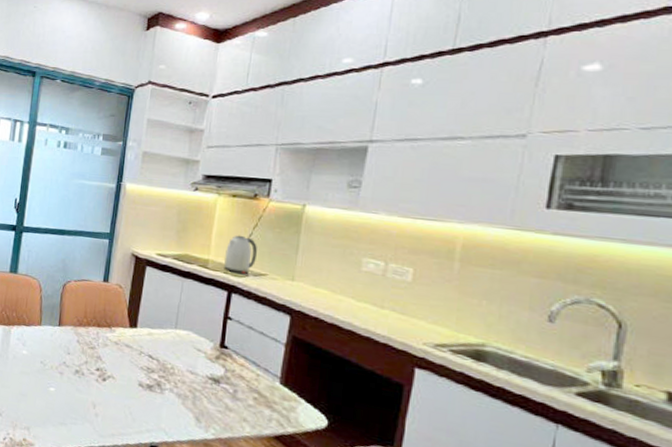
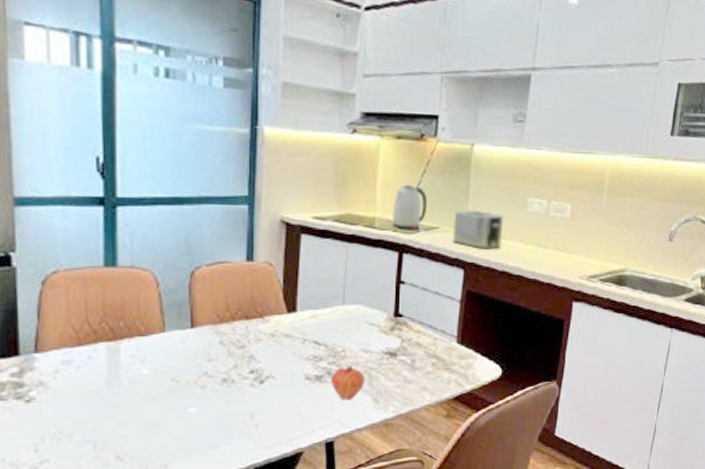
fruit: none [159,381,189,414] -> present [331,364,365,401]
toaster: none [280,261,335,301] -> present [452,210,504,250]

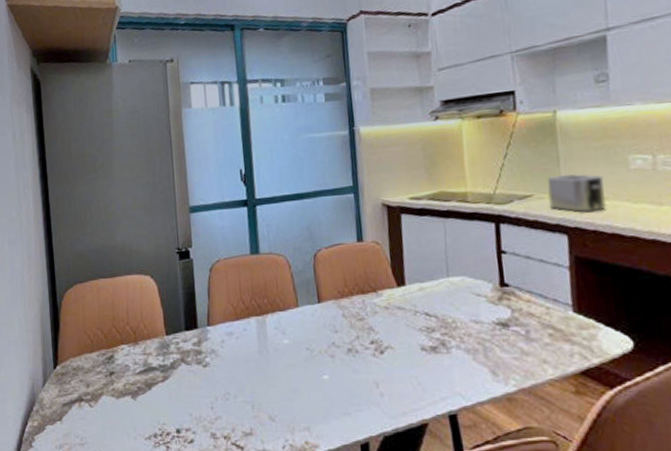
fruit: present [331,364,365,401] -> none [445,335,480,372]
kettle: present [393,184,427,231] -> none [482,158,518,202]

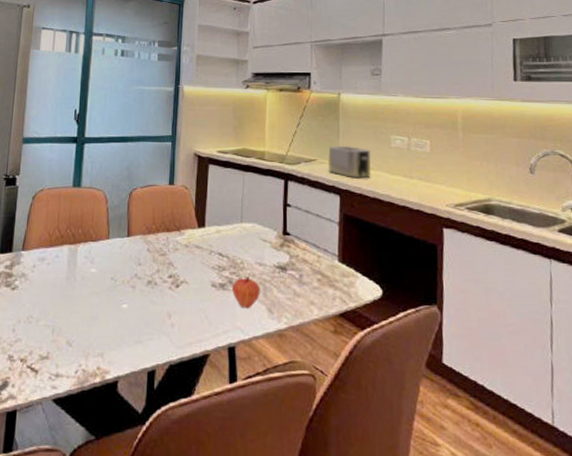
fruit: none [445,335,480,372] -> present [232,275,260,309]

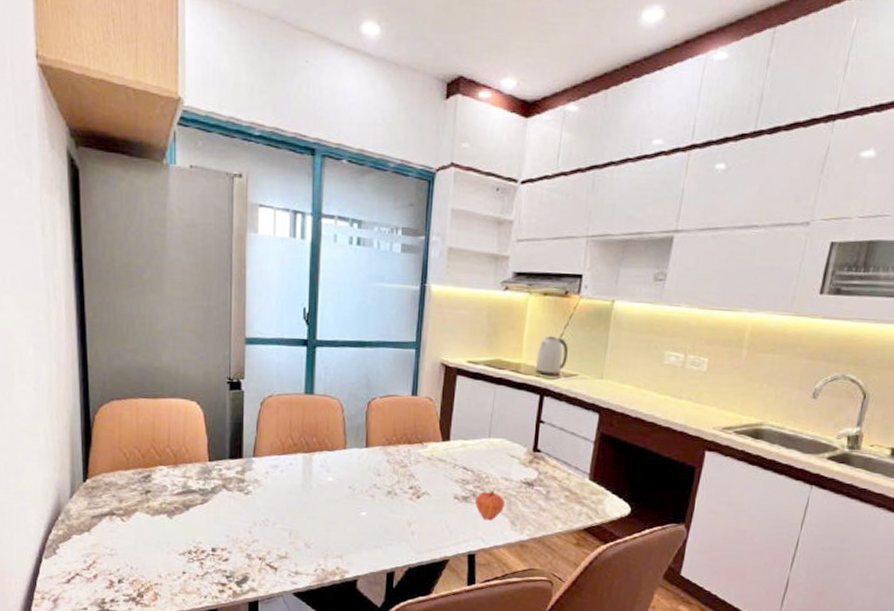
kettle: none [279,126,305,162] -> present [536,336,568,377]
toaster: present [327,146,371,179] -> none [589,360,640,397]

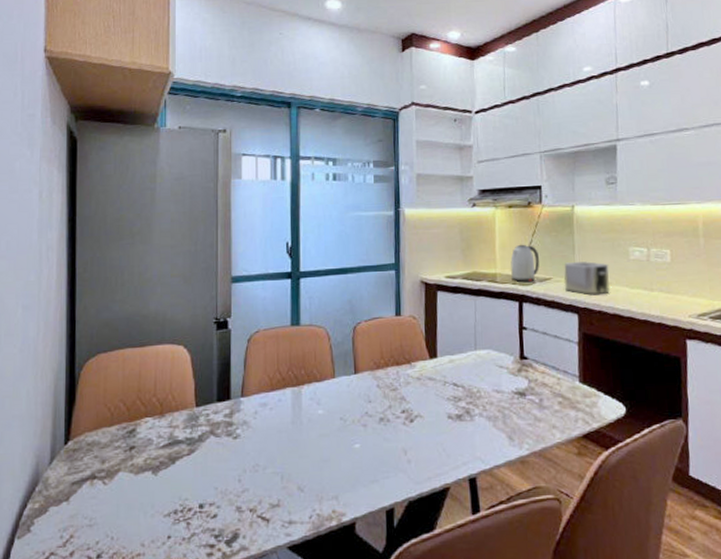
fruit: present [475,489,505,521] -> none [470,404,499,438]
toaster: none [589,360,640,397] -> present [564,261,610,296]

